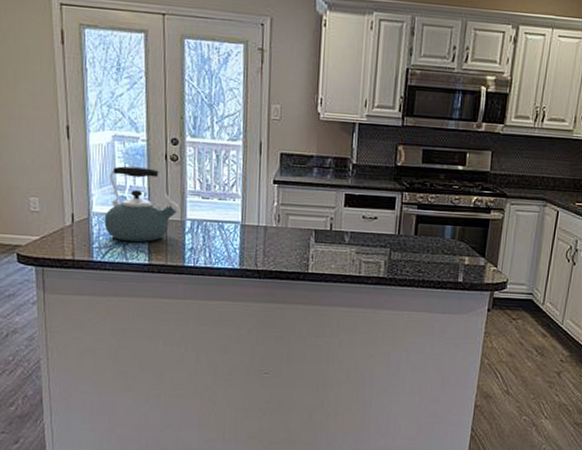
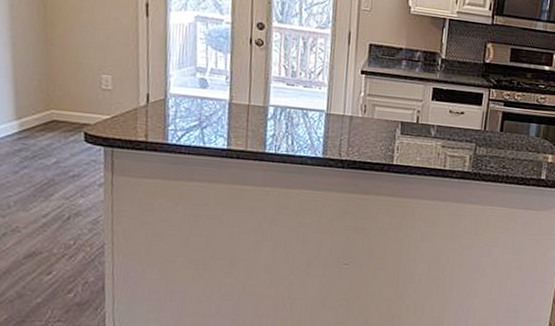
kettle: present [104,166,181,242] -> none [181,48,264,127]

